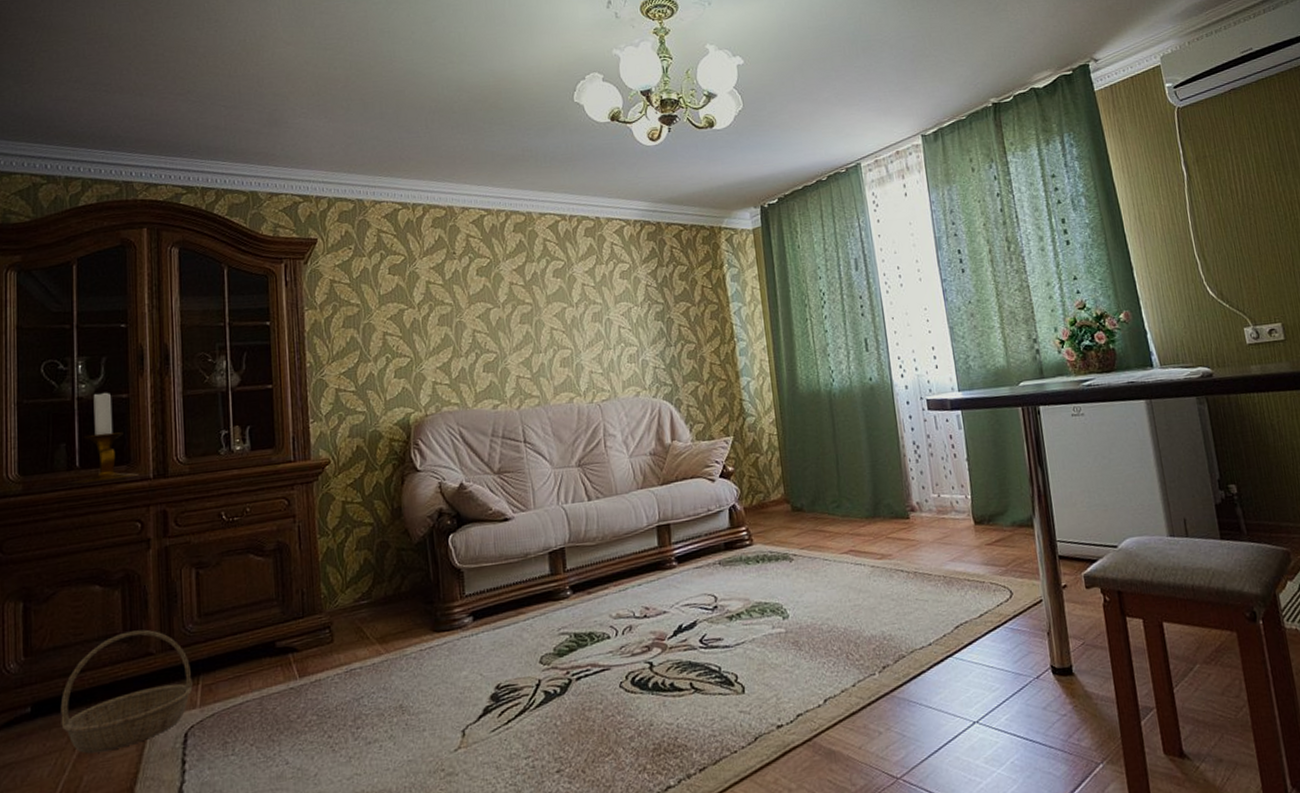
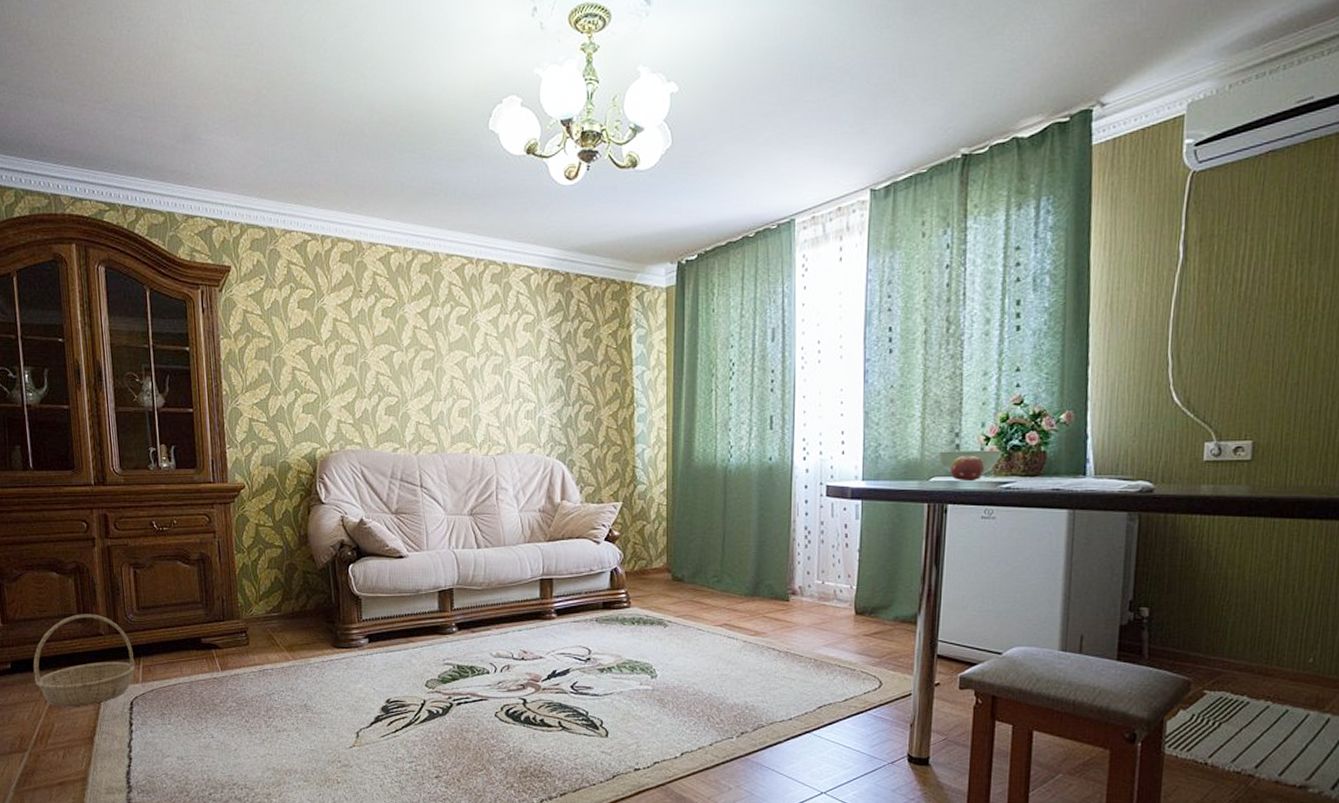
candlestick: present [71,392,140,485] -> none [27,402,83,483]
bowl: none [1021,351,1078,381] -> present [937,450,1003,480]
fruit: none [1034,358,1065,383] -> present [950,455,984,482]

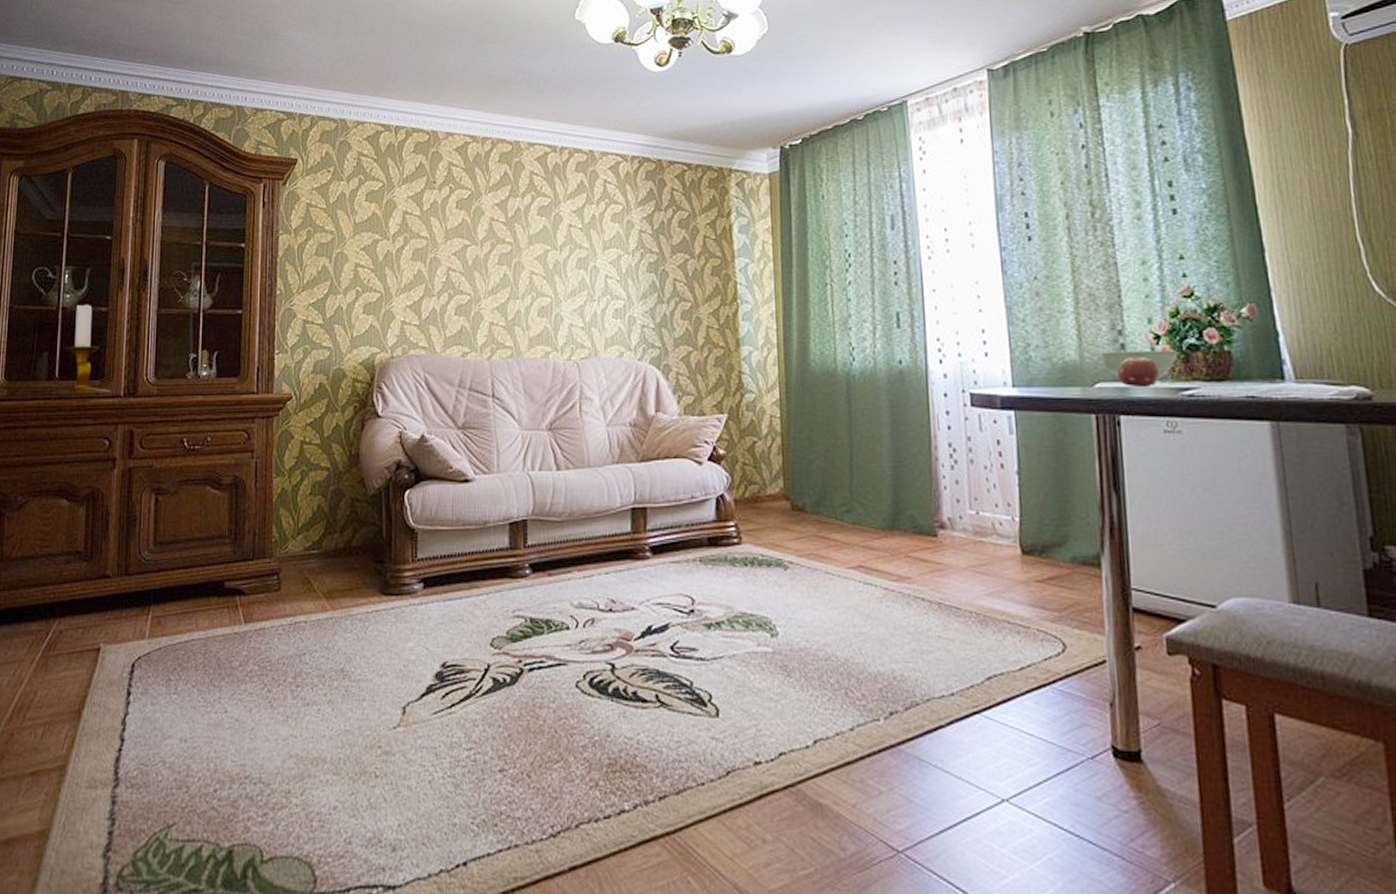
candlestick: none [27,402,83,483] -> present [50,304,112,395]
basket: present [33,614,136,707] -> none [22,550,143,670]

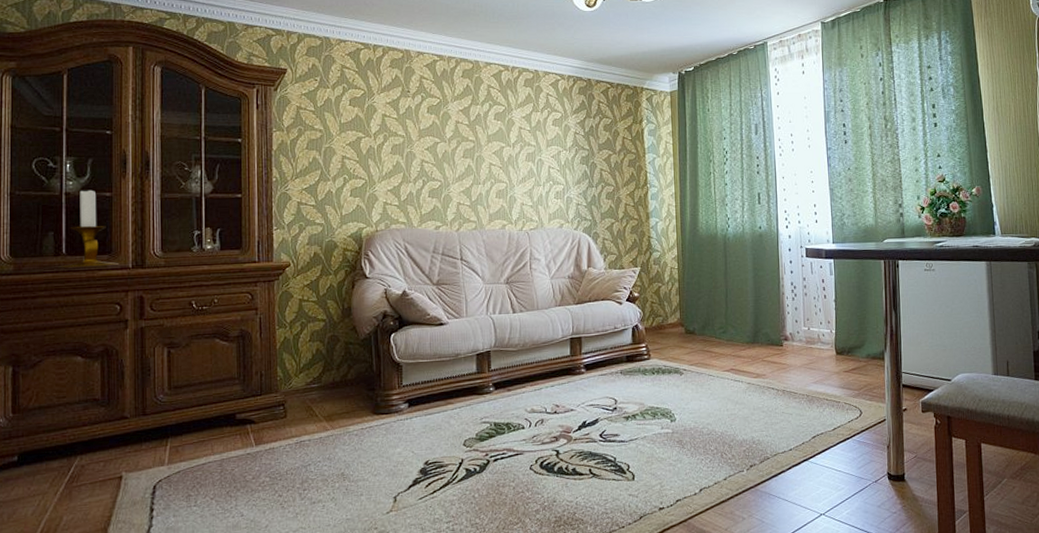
bowl: present [1099,350,1178,386] -> none [887,217,934,241]
fruit: present [1116,356,1159,388] -> none [897,221,923,242]

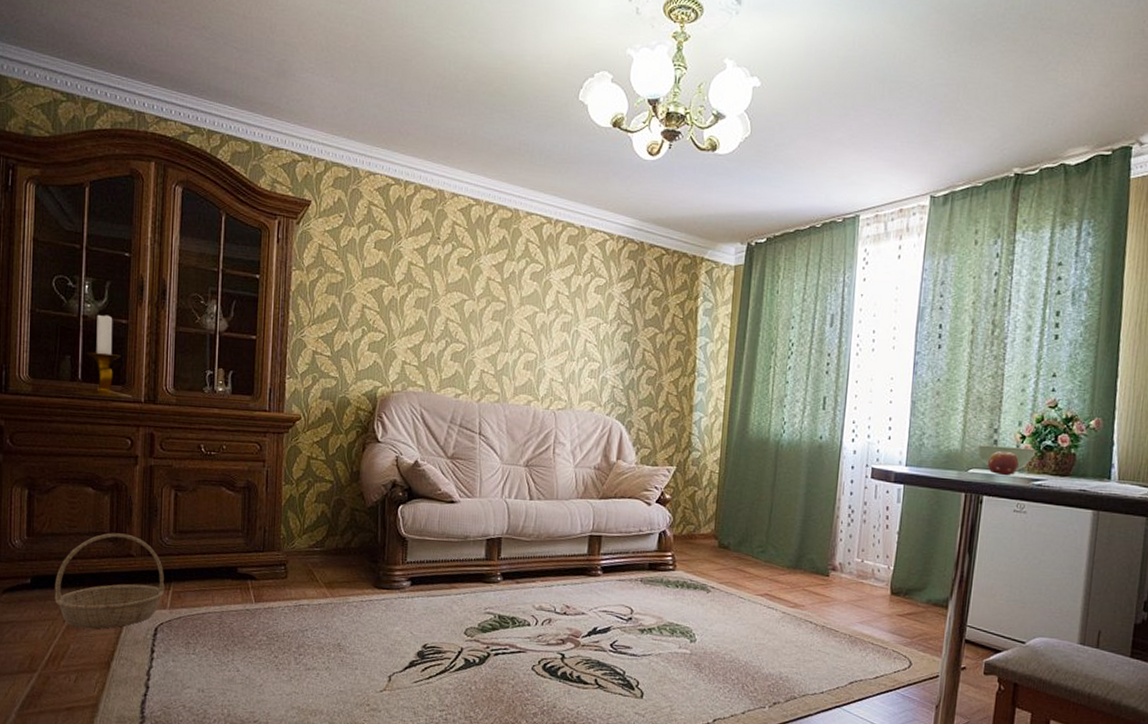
basket: none [44,397,162,498] -> present [54,533,165,629]
bowl: none [887,217,934,241] -> present [976,444,1036,475]
fruit: none [897,221,923,242] -> present [987,451,1019,476]

